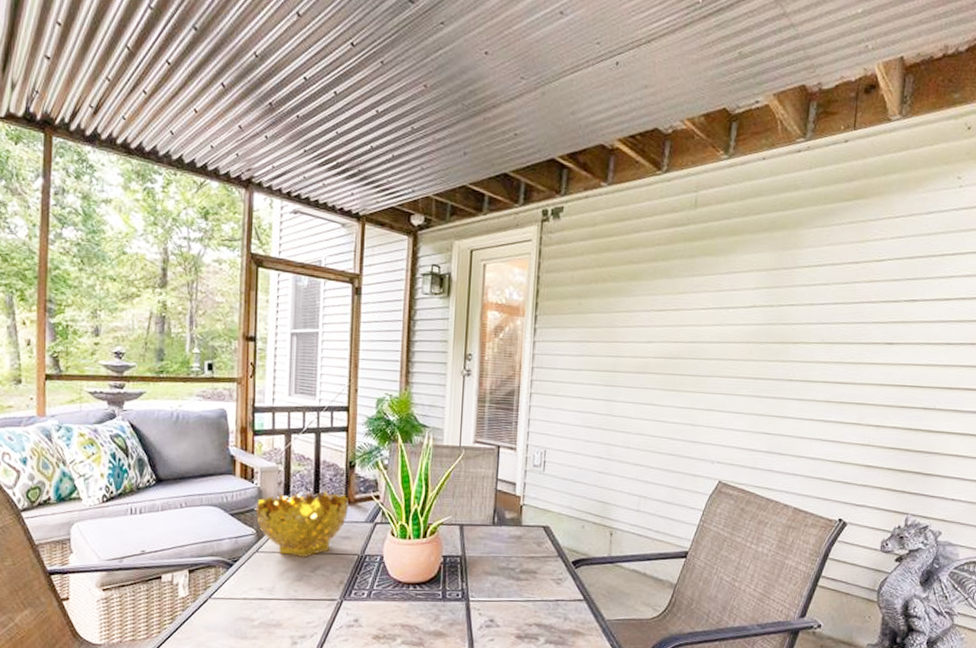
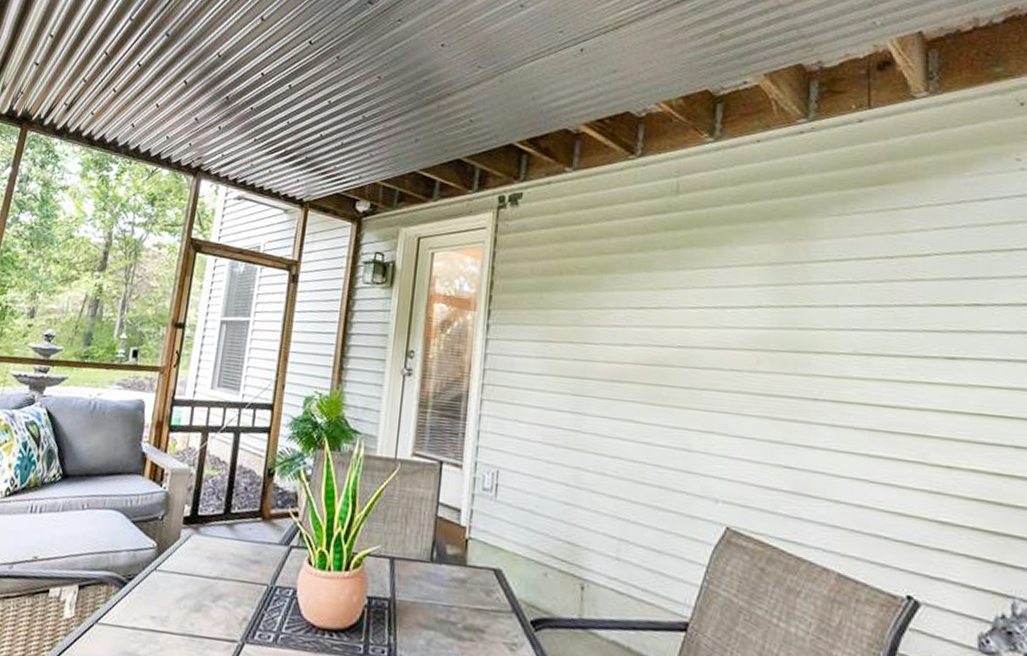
decorative bowl: present [255,490,348,558] -> none [160,499,263,583]

